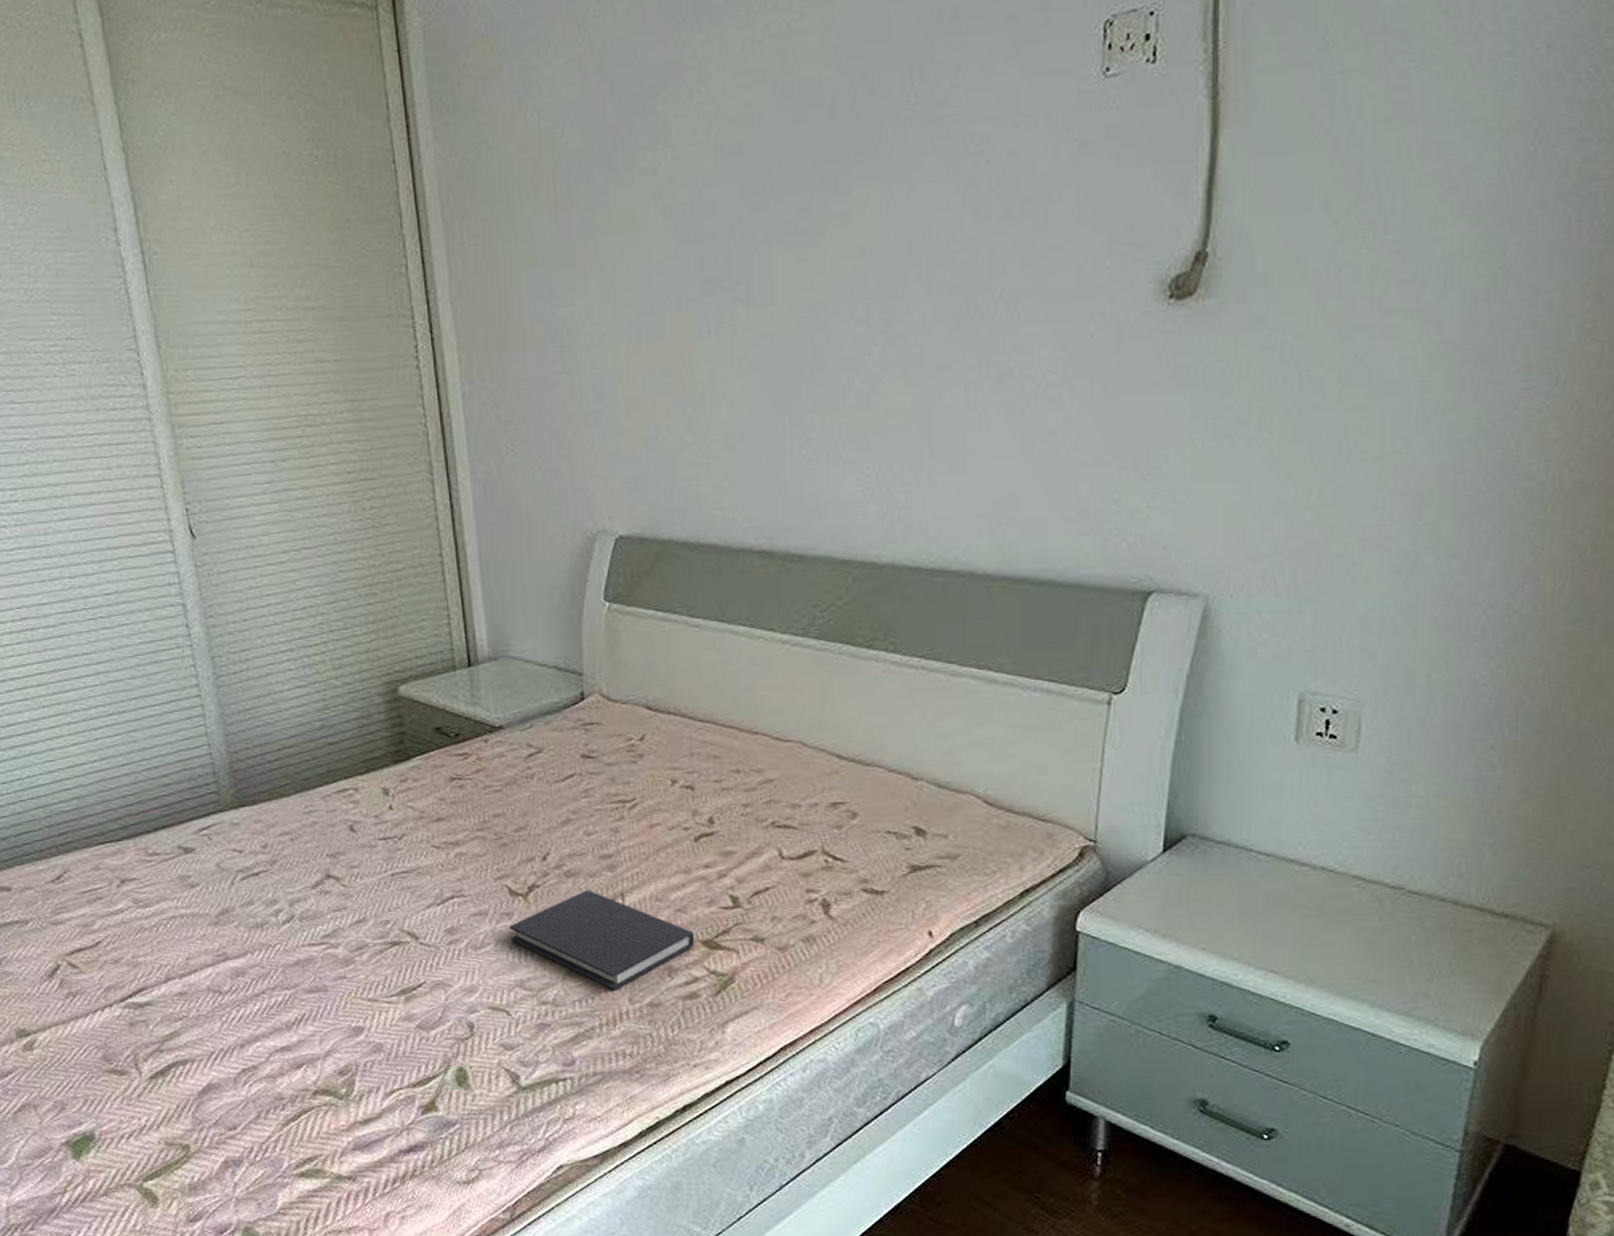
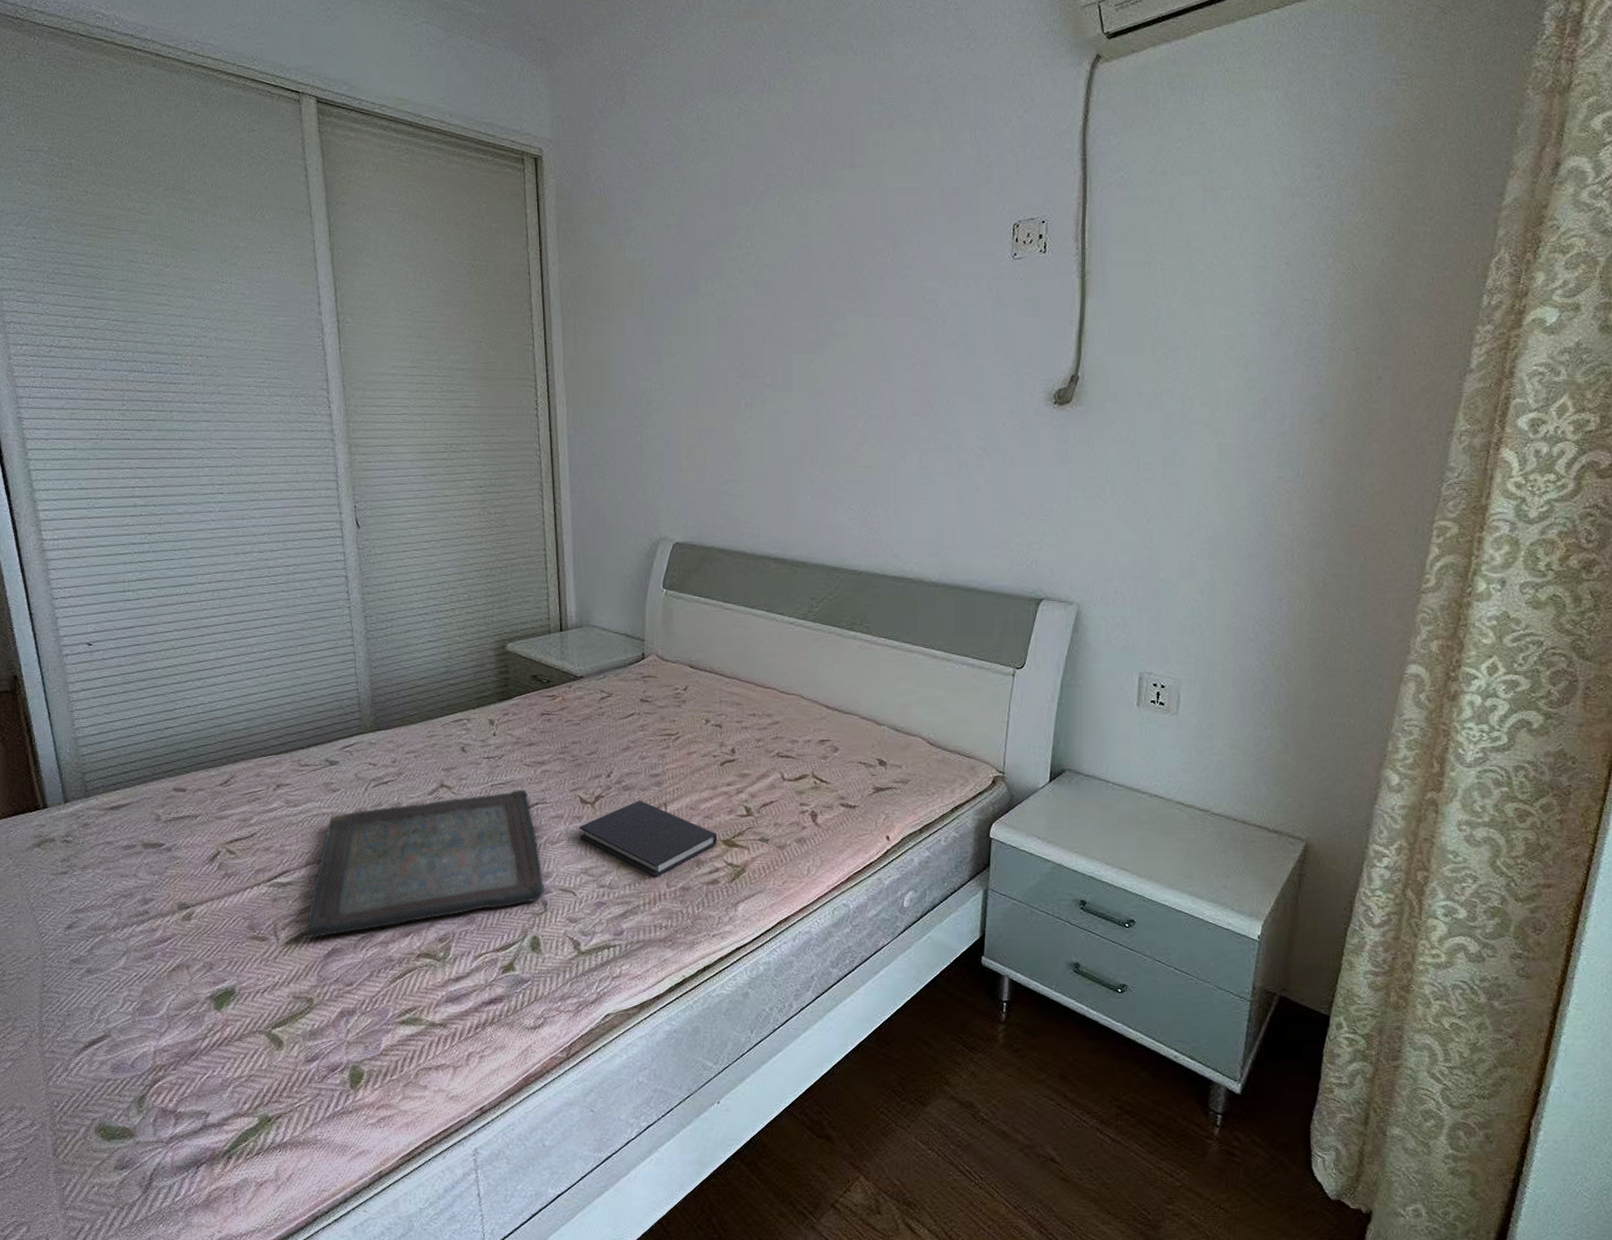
serving tray: none [172,880,469,1071] -> present [305,790,544,938]

